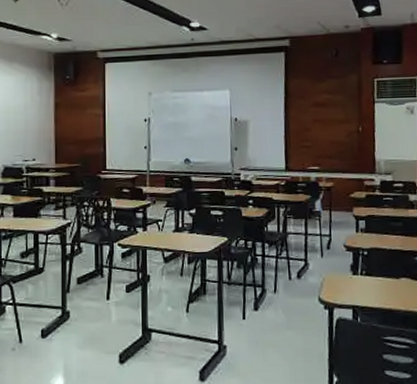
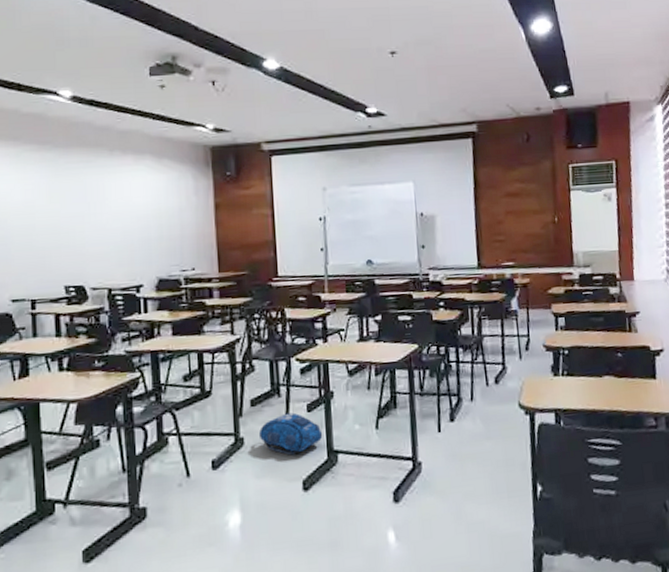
backpack: none [82,292,139,330] -> present [258,412,323,455]

